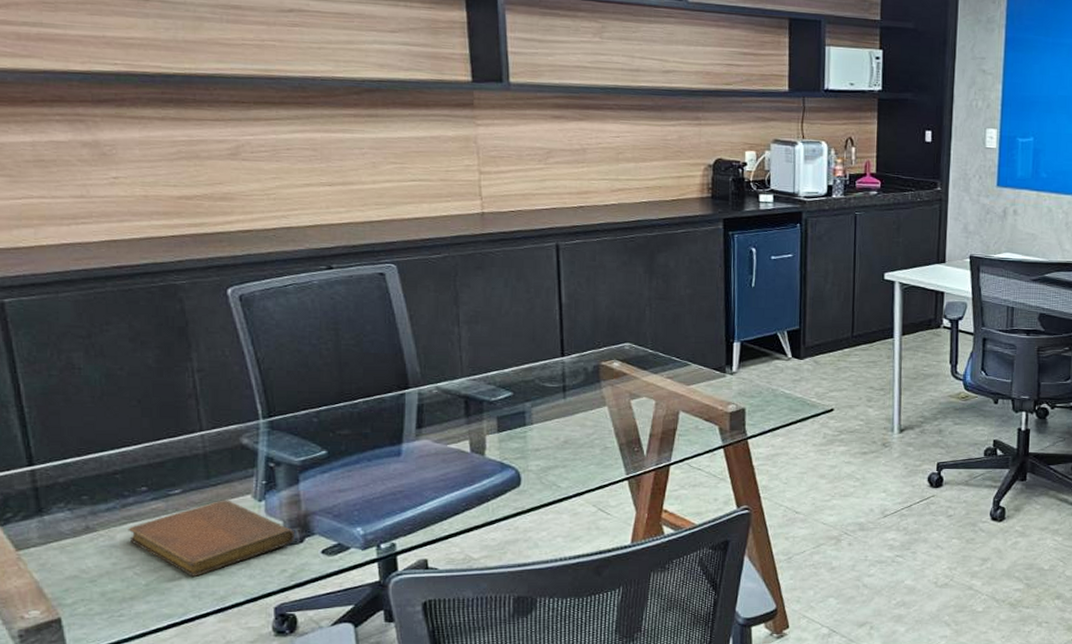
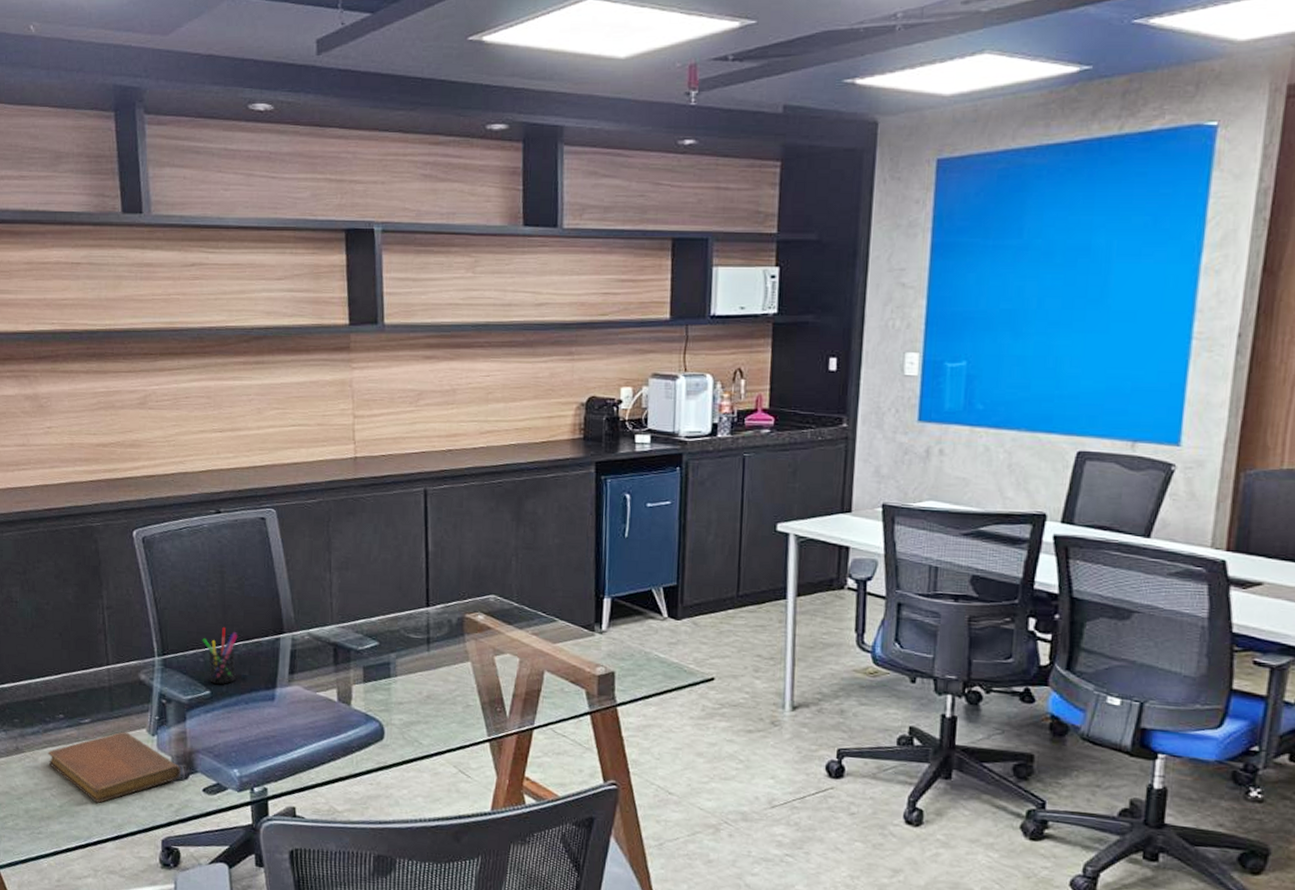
pen holder: none [315,386,357,443] -> present [202,627,238,684]

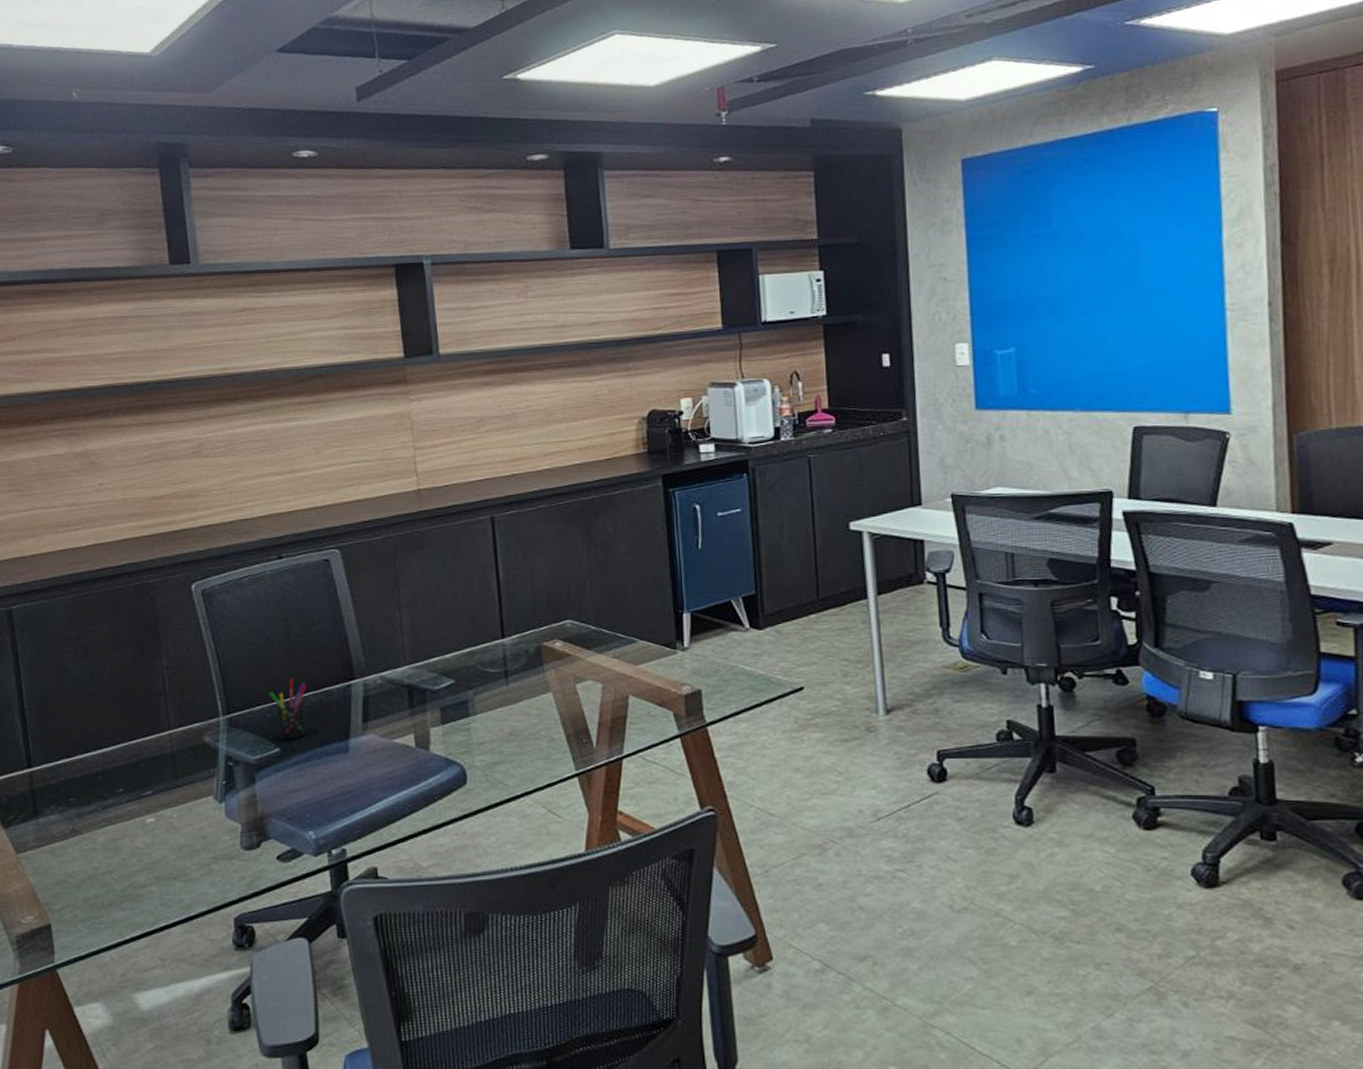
notebook: present [48,732,181,803] -> none [107,801,252,883]

